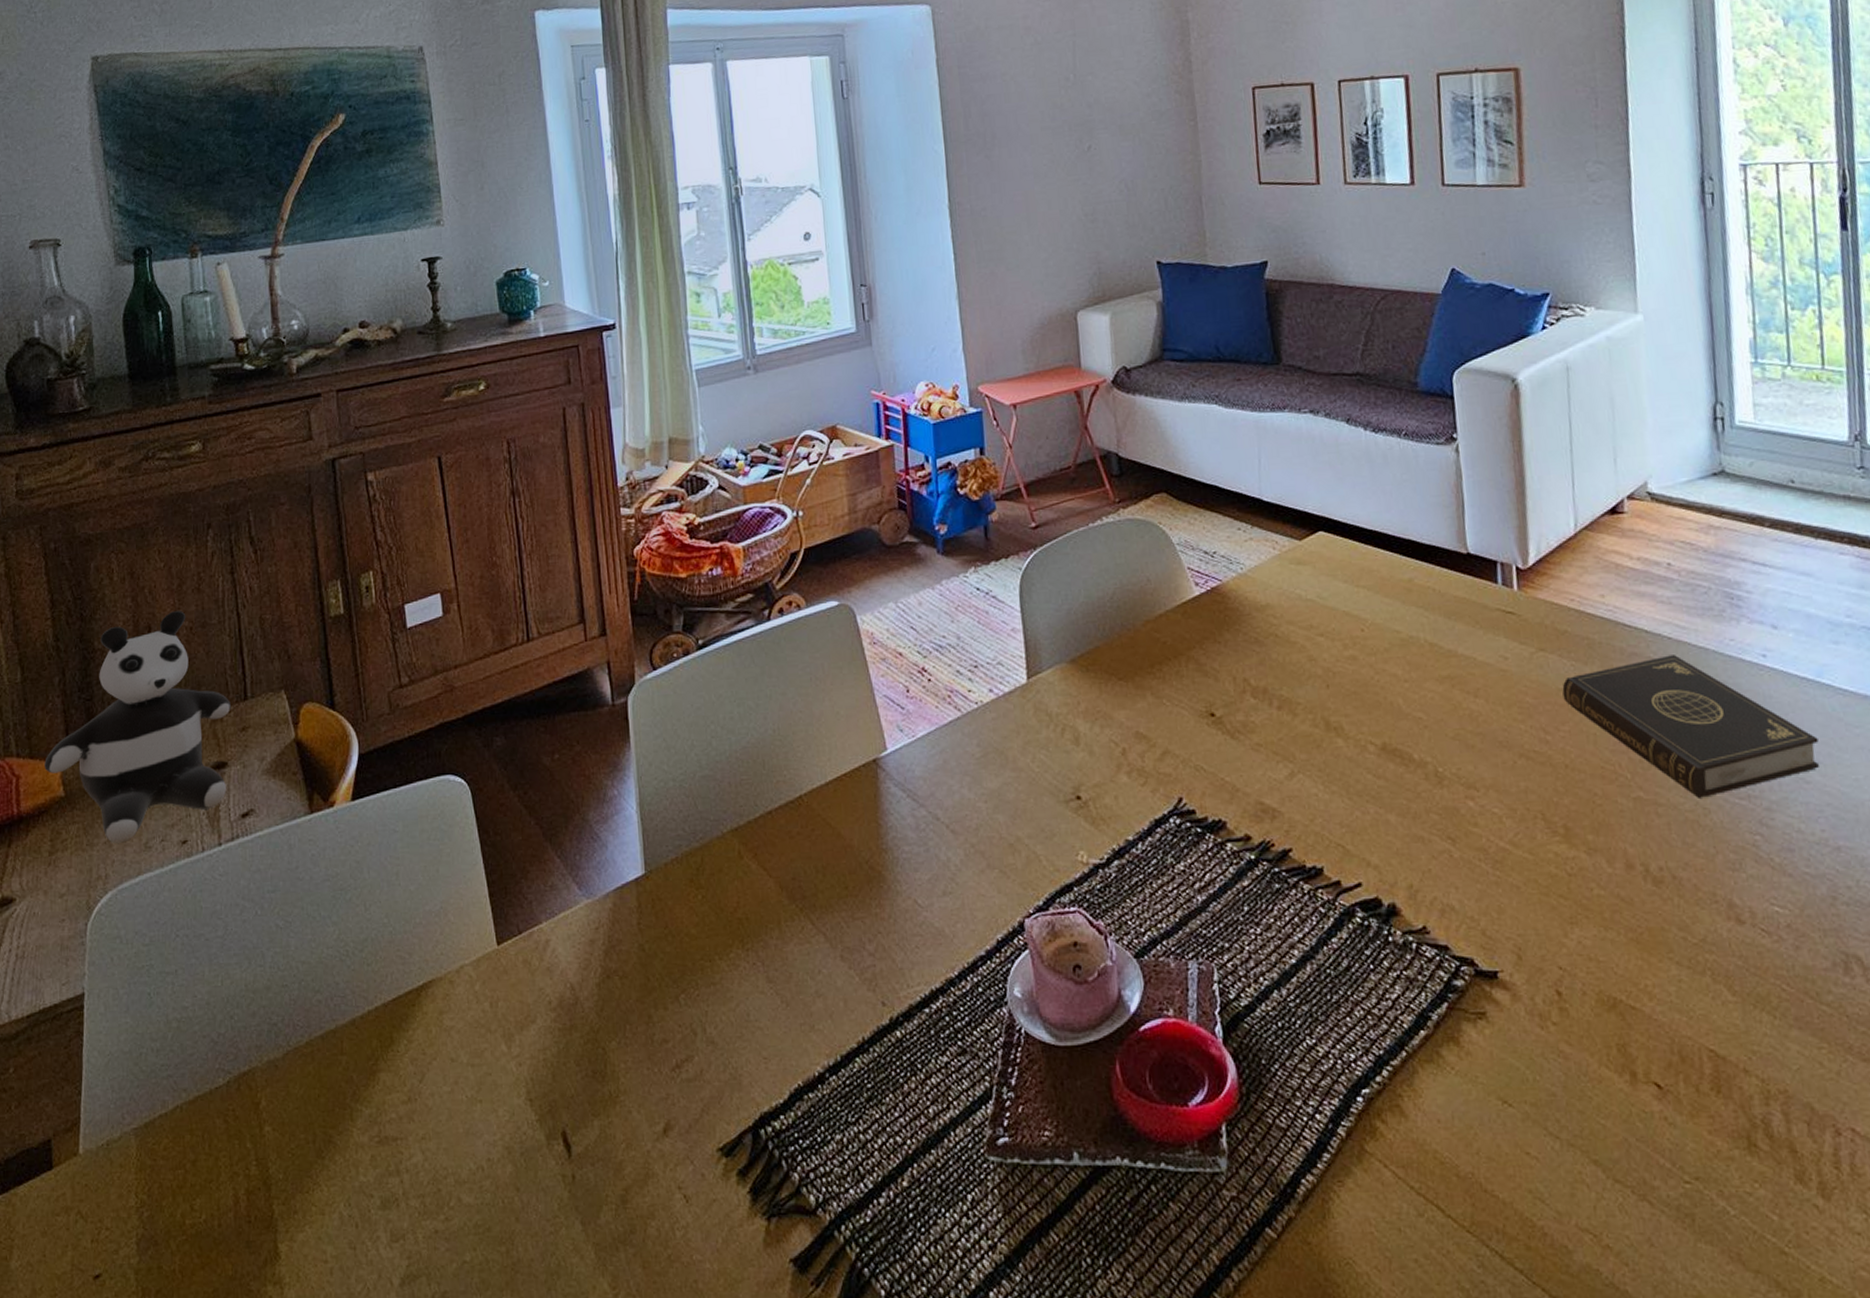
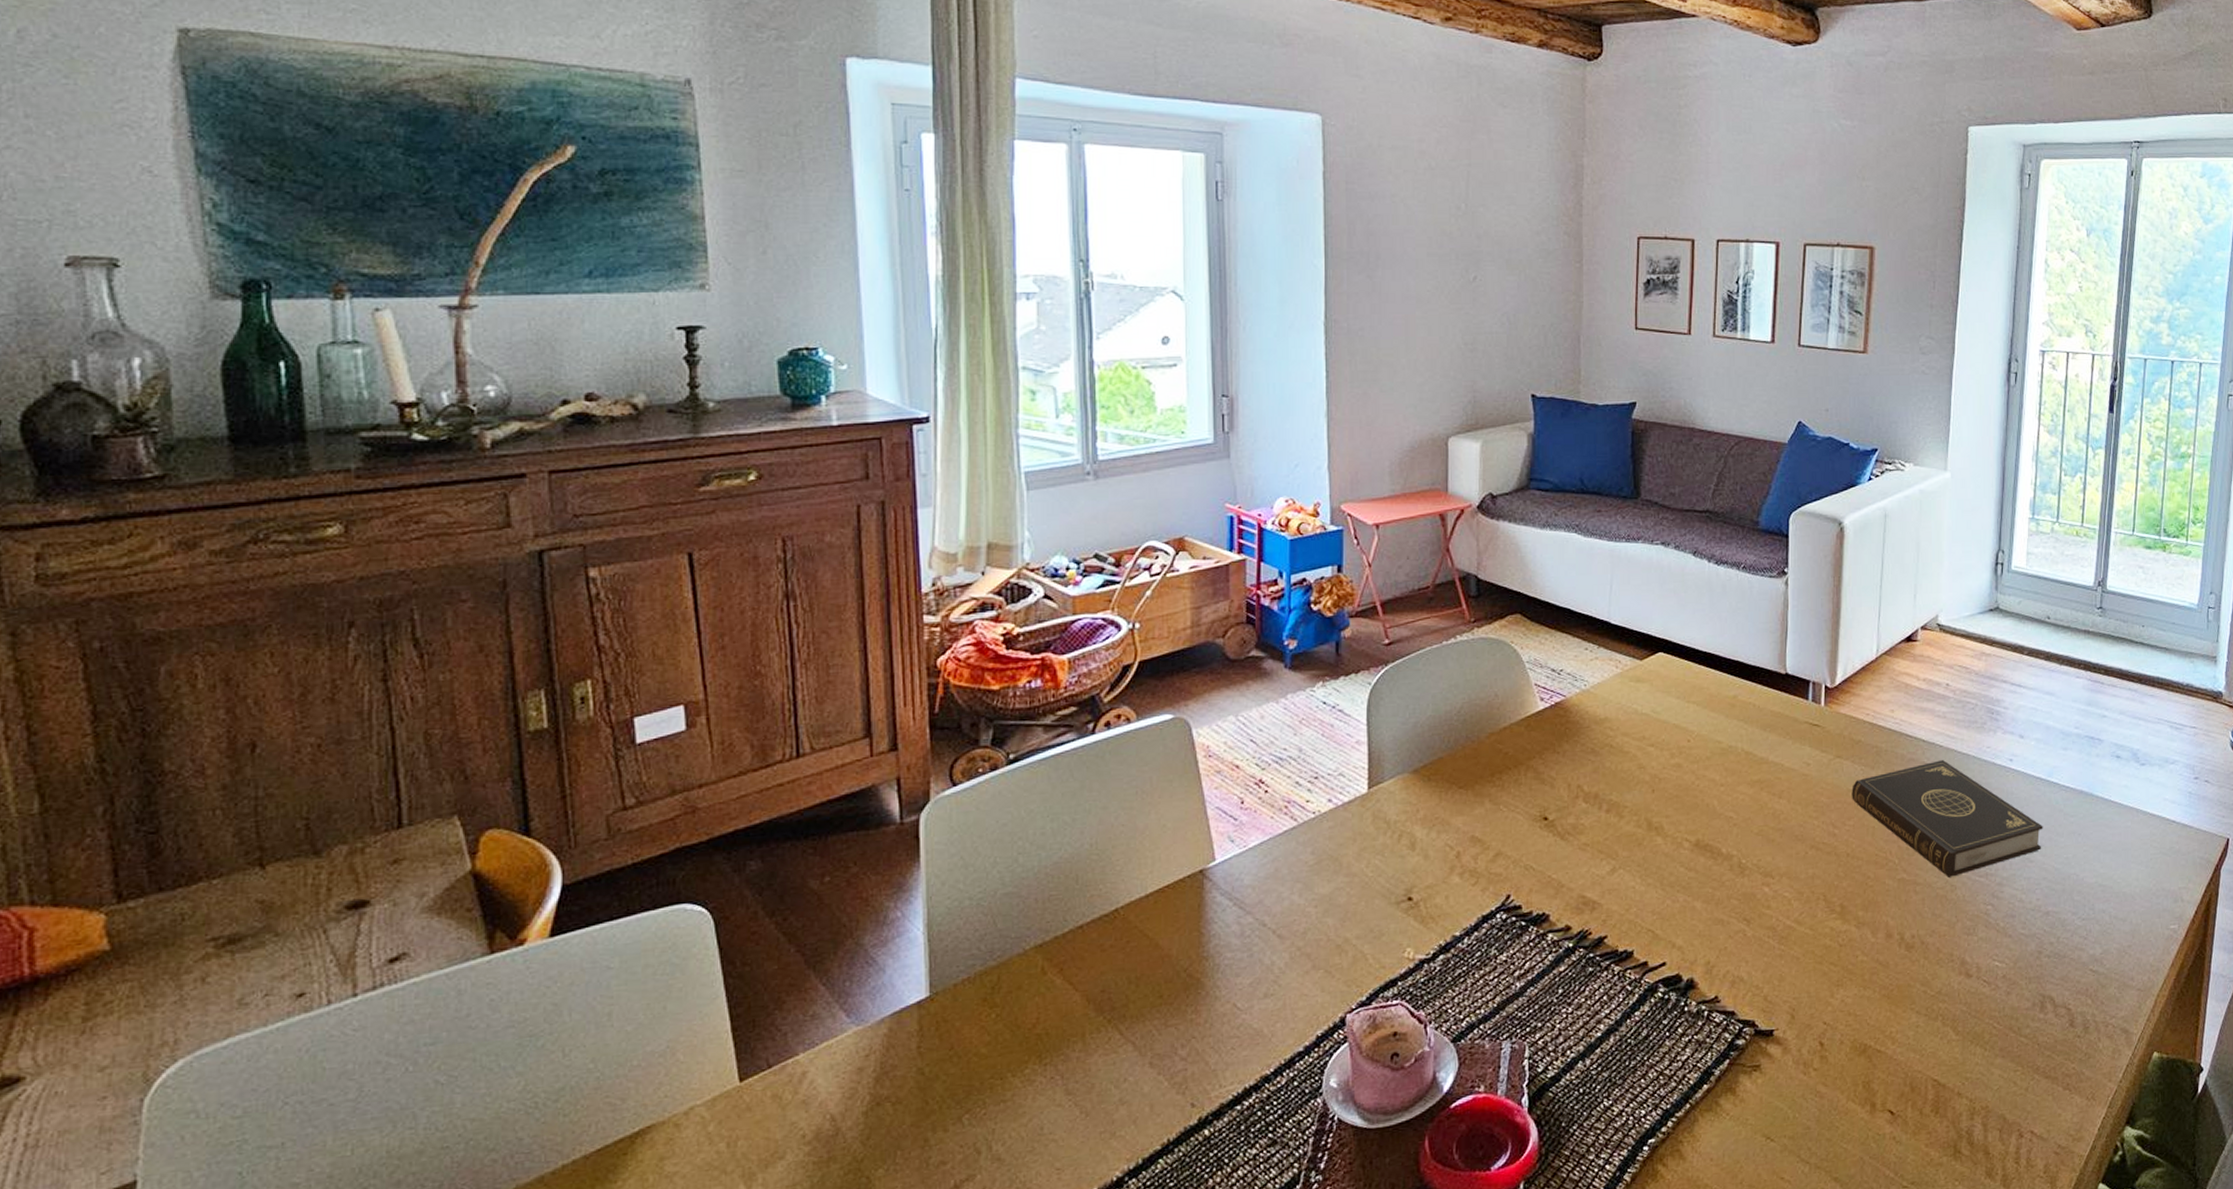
stuffed animal: present [44,610,231,843] -> none [77,724,377,1002]

